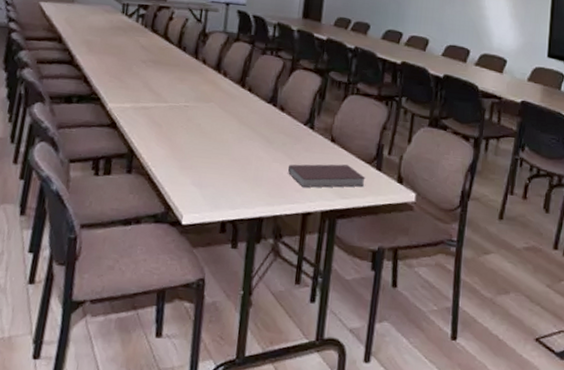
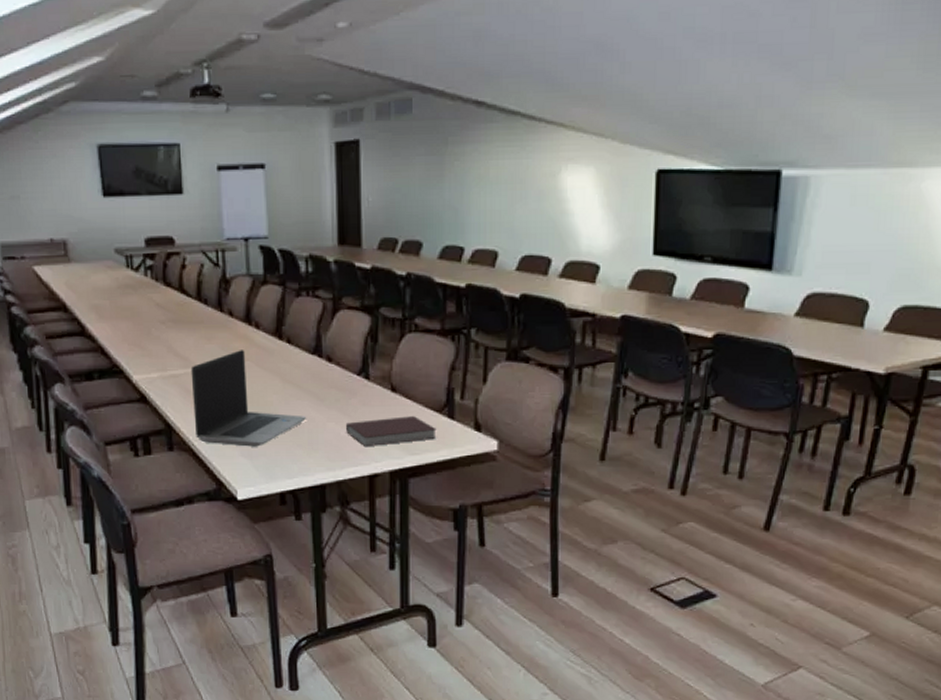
laptop computer: none [154,92,256,178] -> present [190,350,307,447]

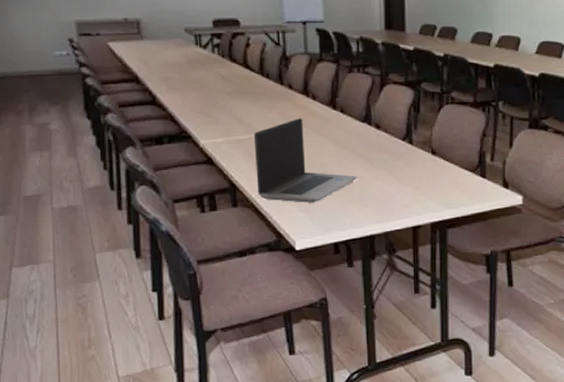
notebook: present [346,416,437,448] -> none [393,176,471,203]

